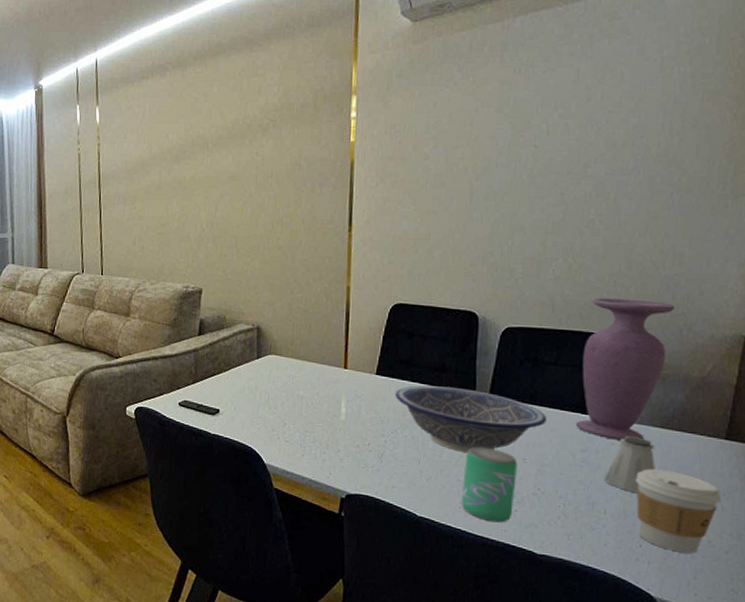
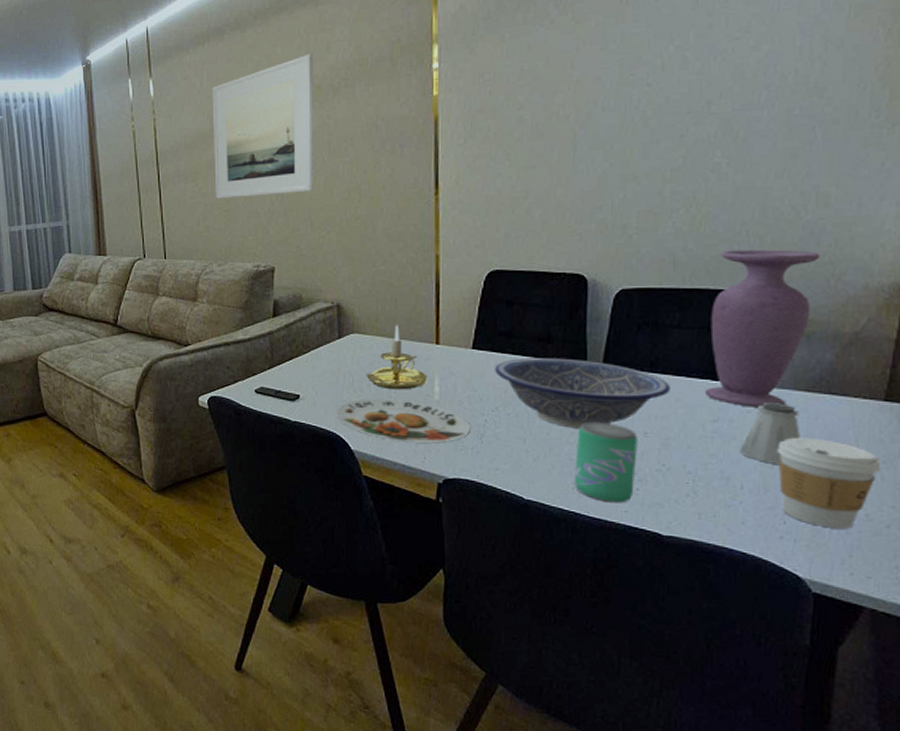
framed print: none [151,95,245,223] -> present [212,53,314,199]
plate: none [252,416,372,461] -> present [337,398,471,444]
candle holder: none [280,349,335,410] -> present [365,325,427,390]

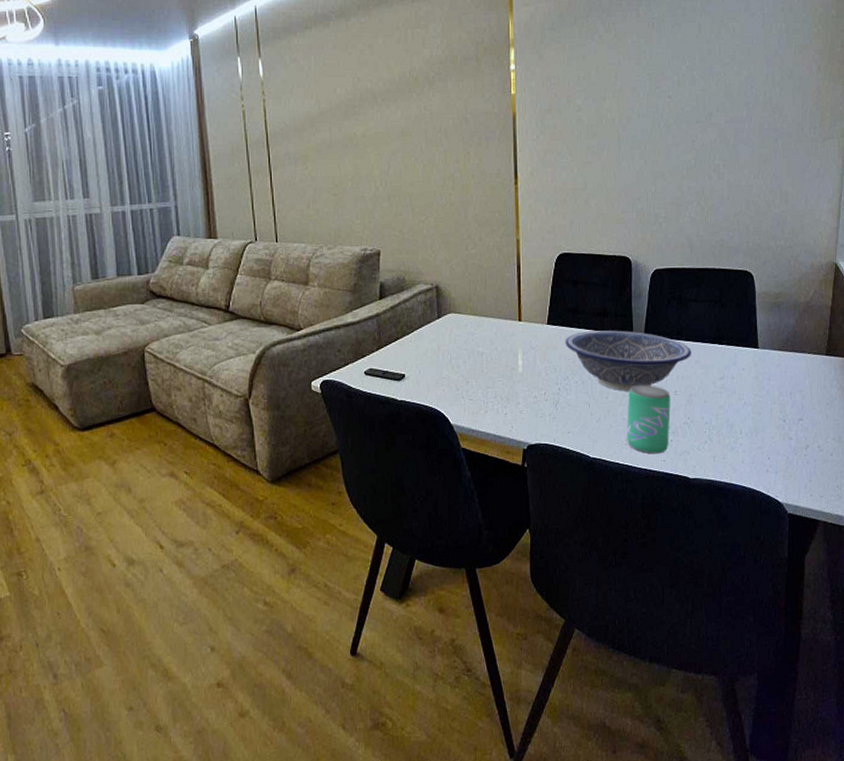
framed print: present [212,53,314,199] -> none [320,47,414,183]
plate: present [337,398,471,444] -> none [437,373,548,414]
candle holder: present [365,325,427,390] -> none [461,305,512,365]
vase: present [704,249,820,407] -> none [714,236,784,366]
saltshaker: present [739,403,801,464] -> none [739,361,776,411]
coffee cup: present [777,437,882,529] -> none [762,387,826,460]

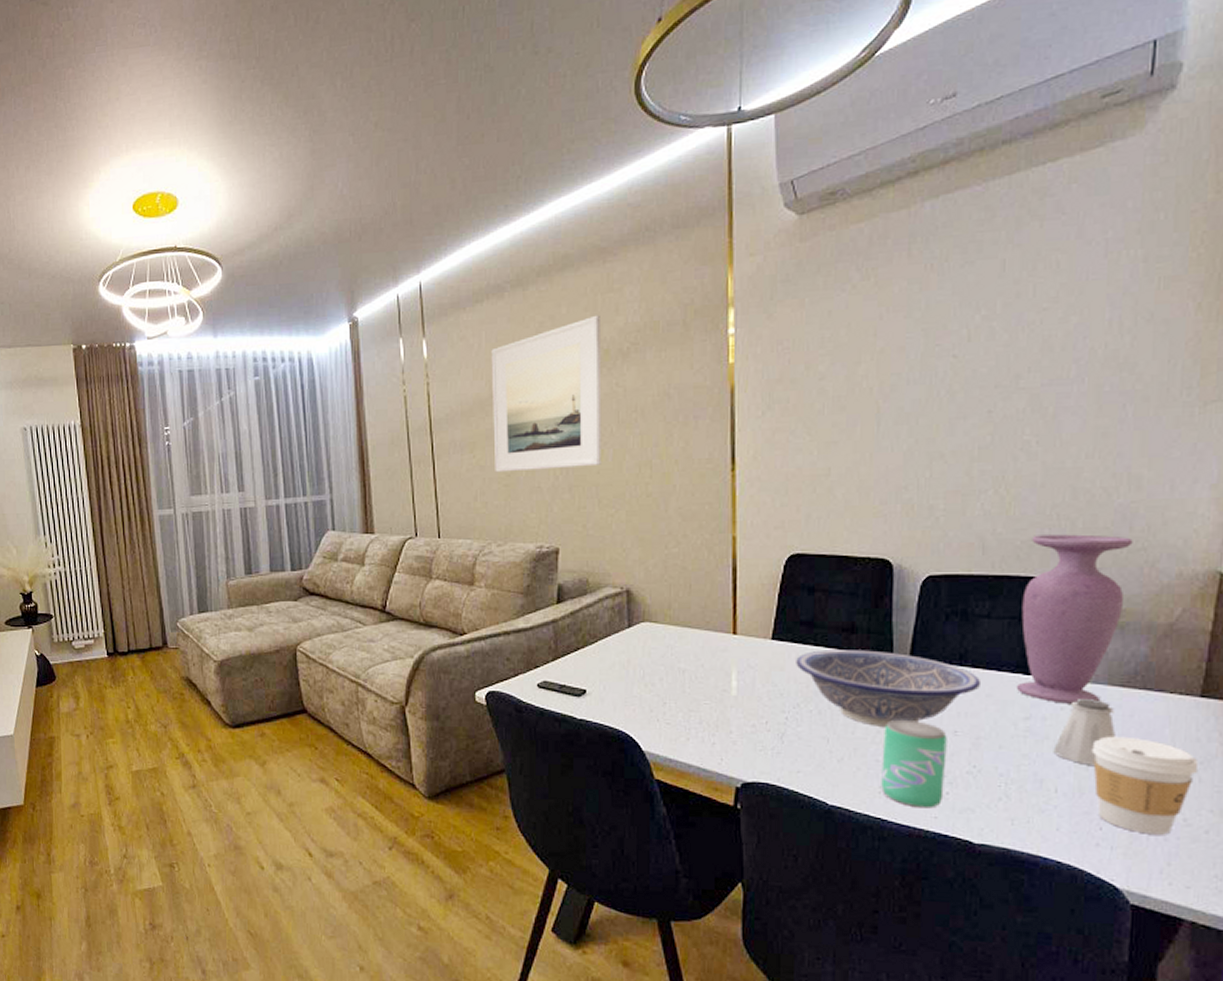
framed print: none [320,47,414,183] -> present [491,314,602,473]
vase: none [714,236,784,366] -> present [1015,534,1133,704]
saltshaker: none [739,361,776,411] -> present [1053,699,1116,765]
coffee cup: none [762,387,826,460] -> present [1091,736,1199,835]

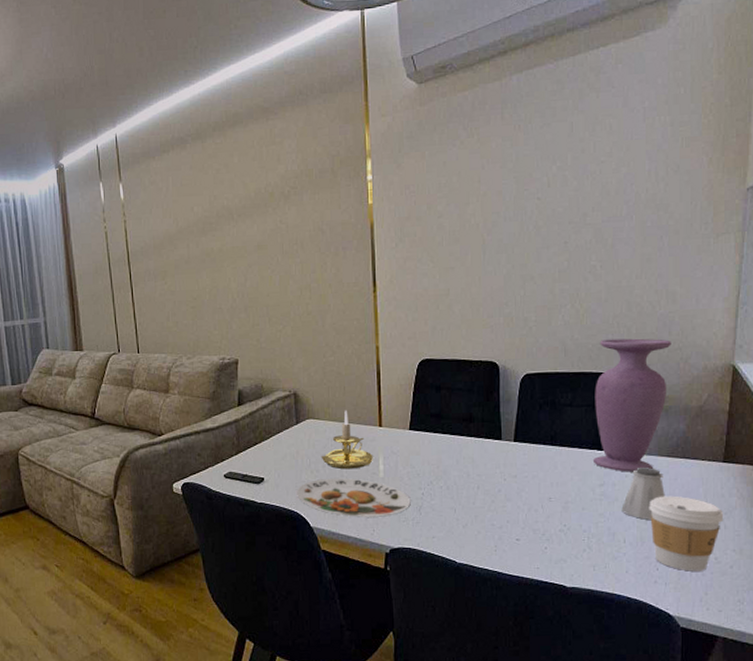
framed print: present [491,314,602,473] -> none [177,163,270,297]
plate: none [626,693,771,744] -> present [297,477,411,517]
candle holder: none [657,613,724,685] -> present [321,411,373,470]
decorative bowl: present [796,650,980,727] -> none [428,435,567,497]
beverage can: present [881,720,947,809] -> none [496,491,544,561]

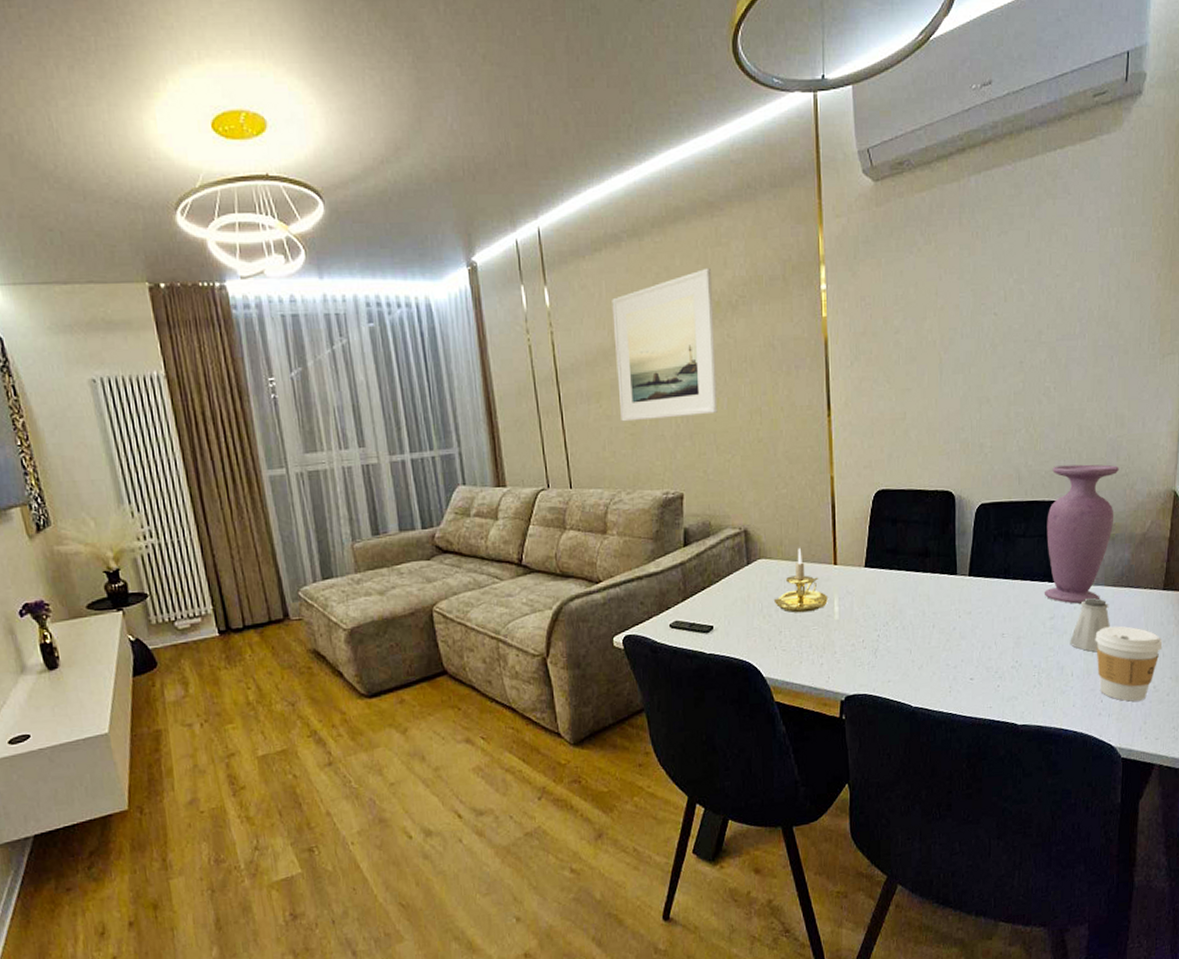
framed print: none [177,163,270,297] -> present [612,267,718,422]
plate: present [297,477,411,517] -> none [748,622,866,664]

